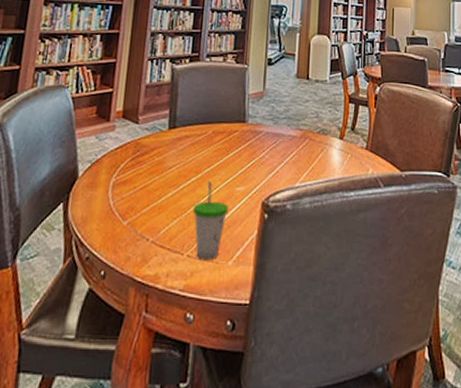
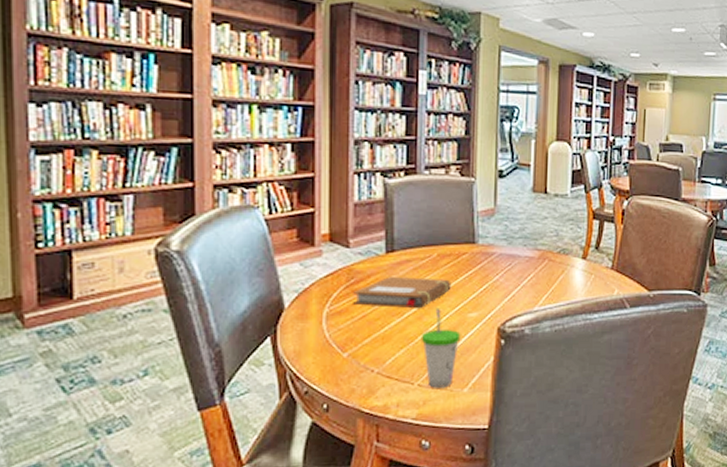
notebook: none [137,151,223,182] -> present [353,277,452,309]

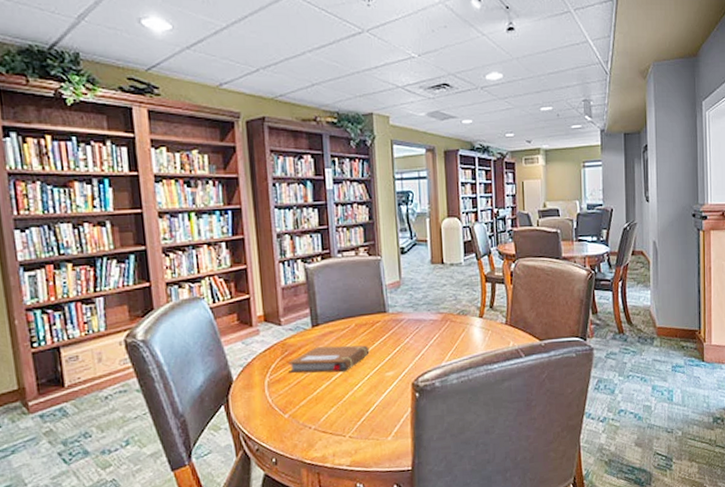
cup: present [420,308,461,388] -> none [347,370,382,439]

